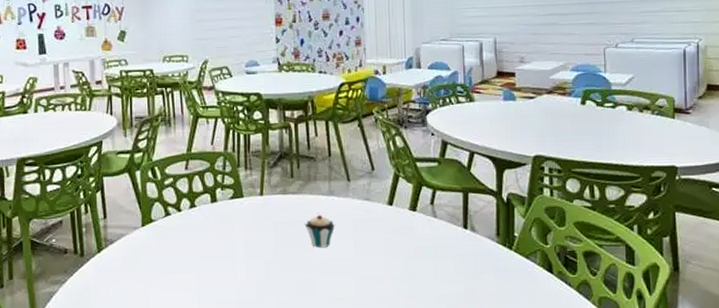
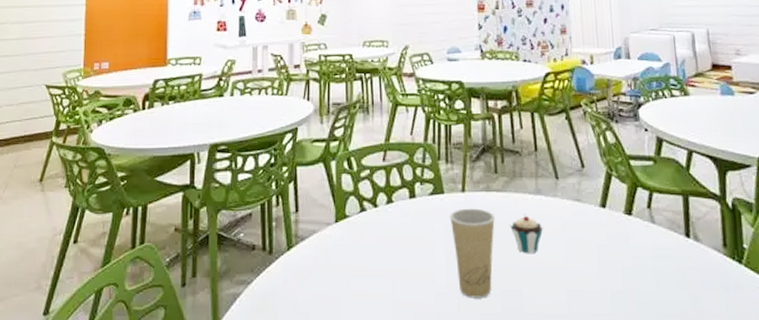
paper cup: none [249,209,291,288] -> present [449,208,495,298]

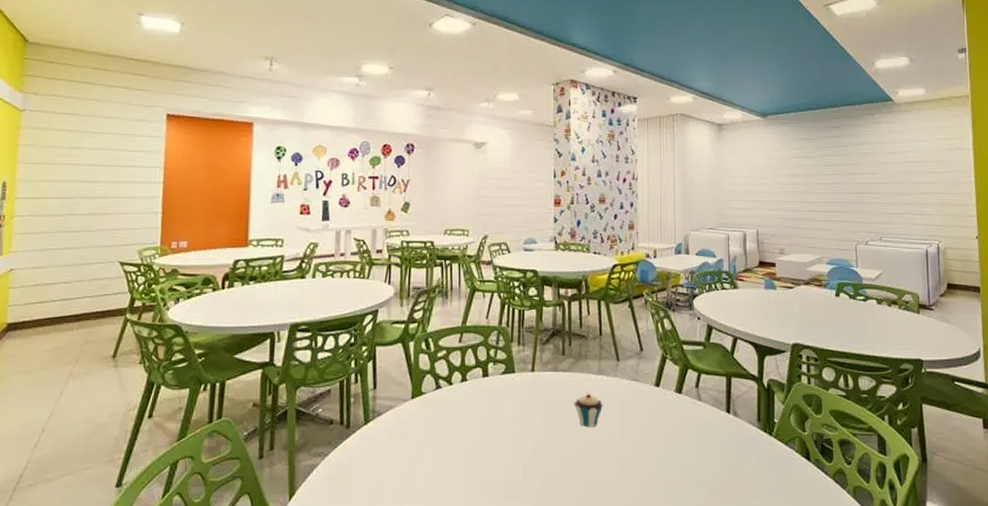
paper cup: present [449,208,495,298] -> none [519,386,560,467]

